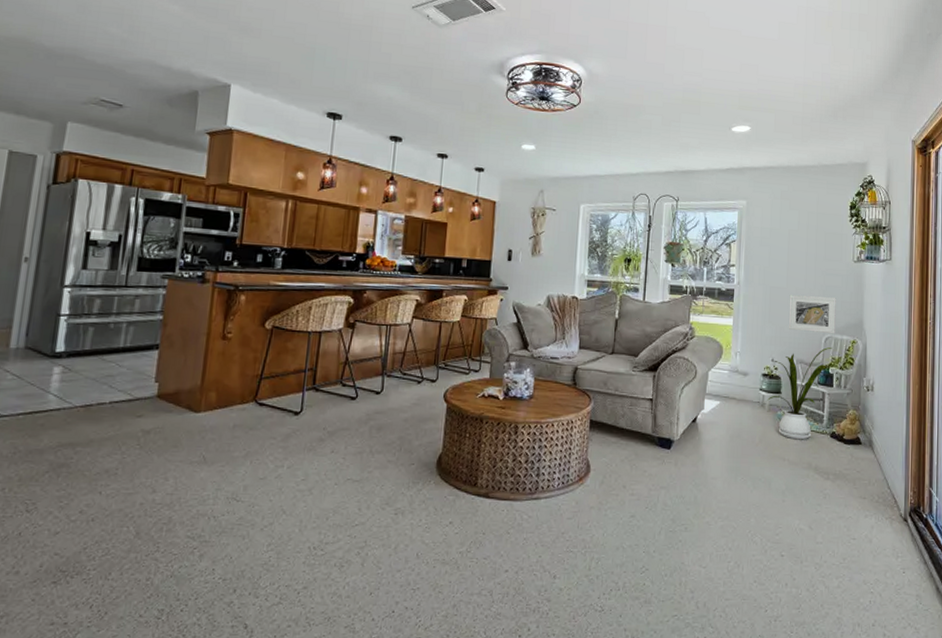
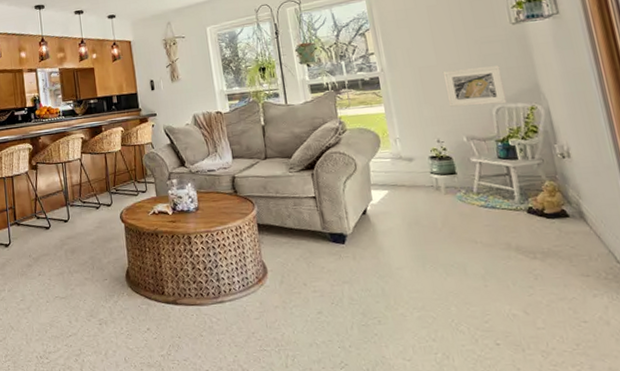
house plant: present [767,347,834,440] -> none [440,118,509,220]

